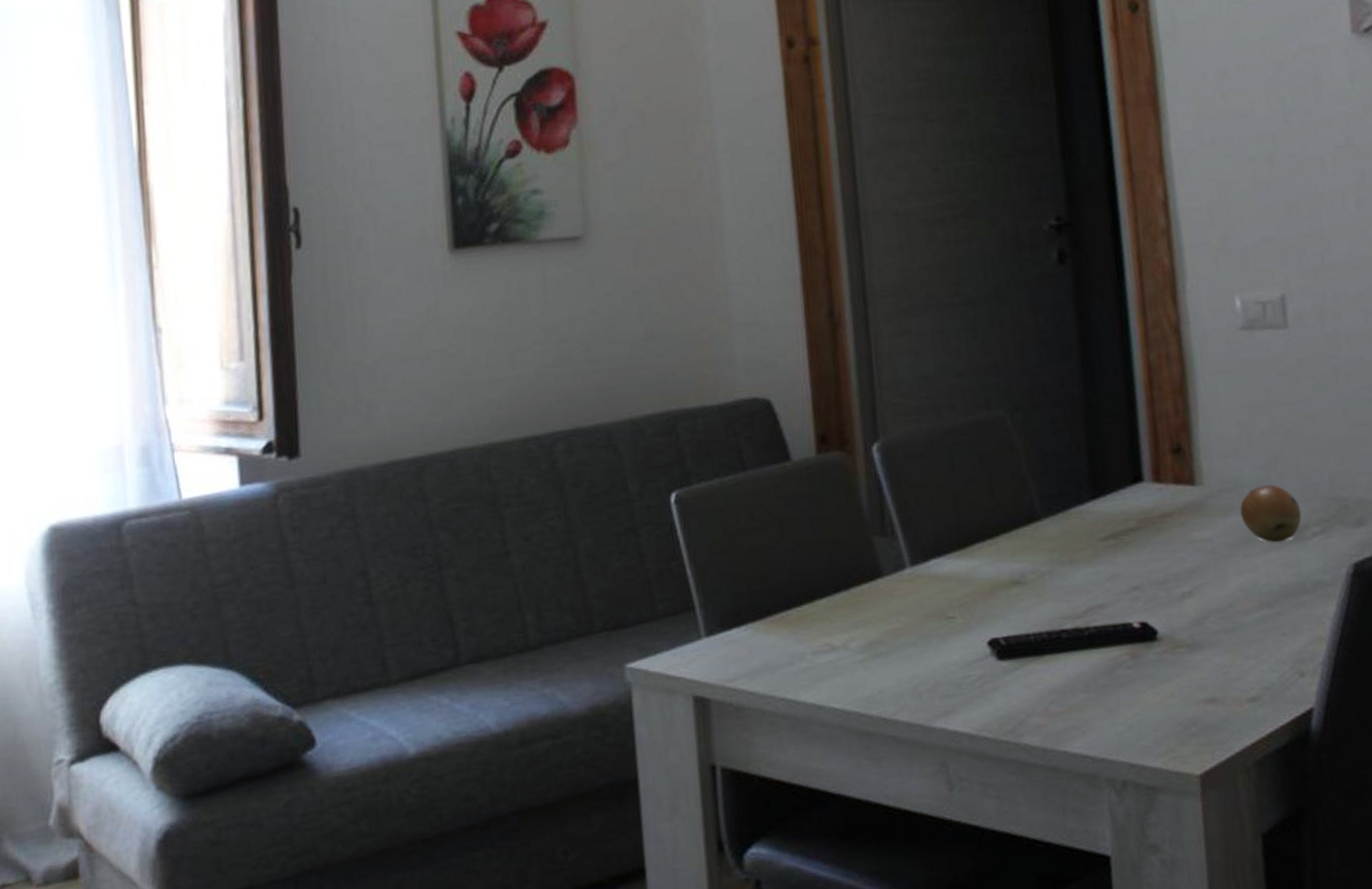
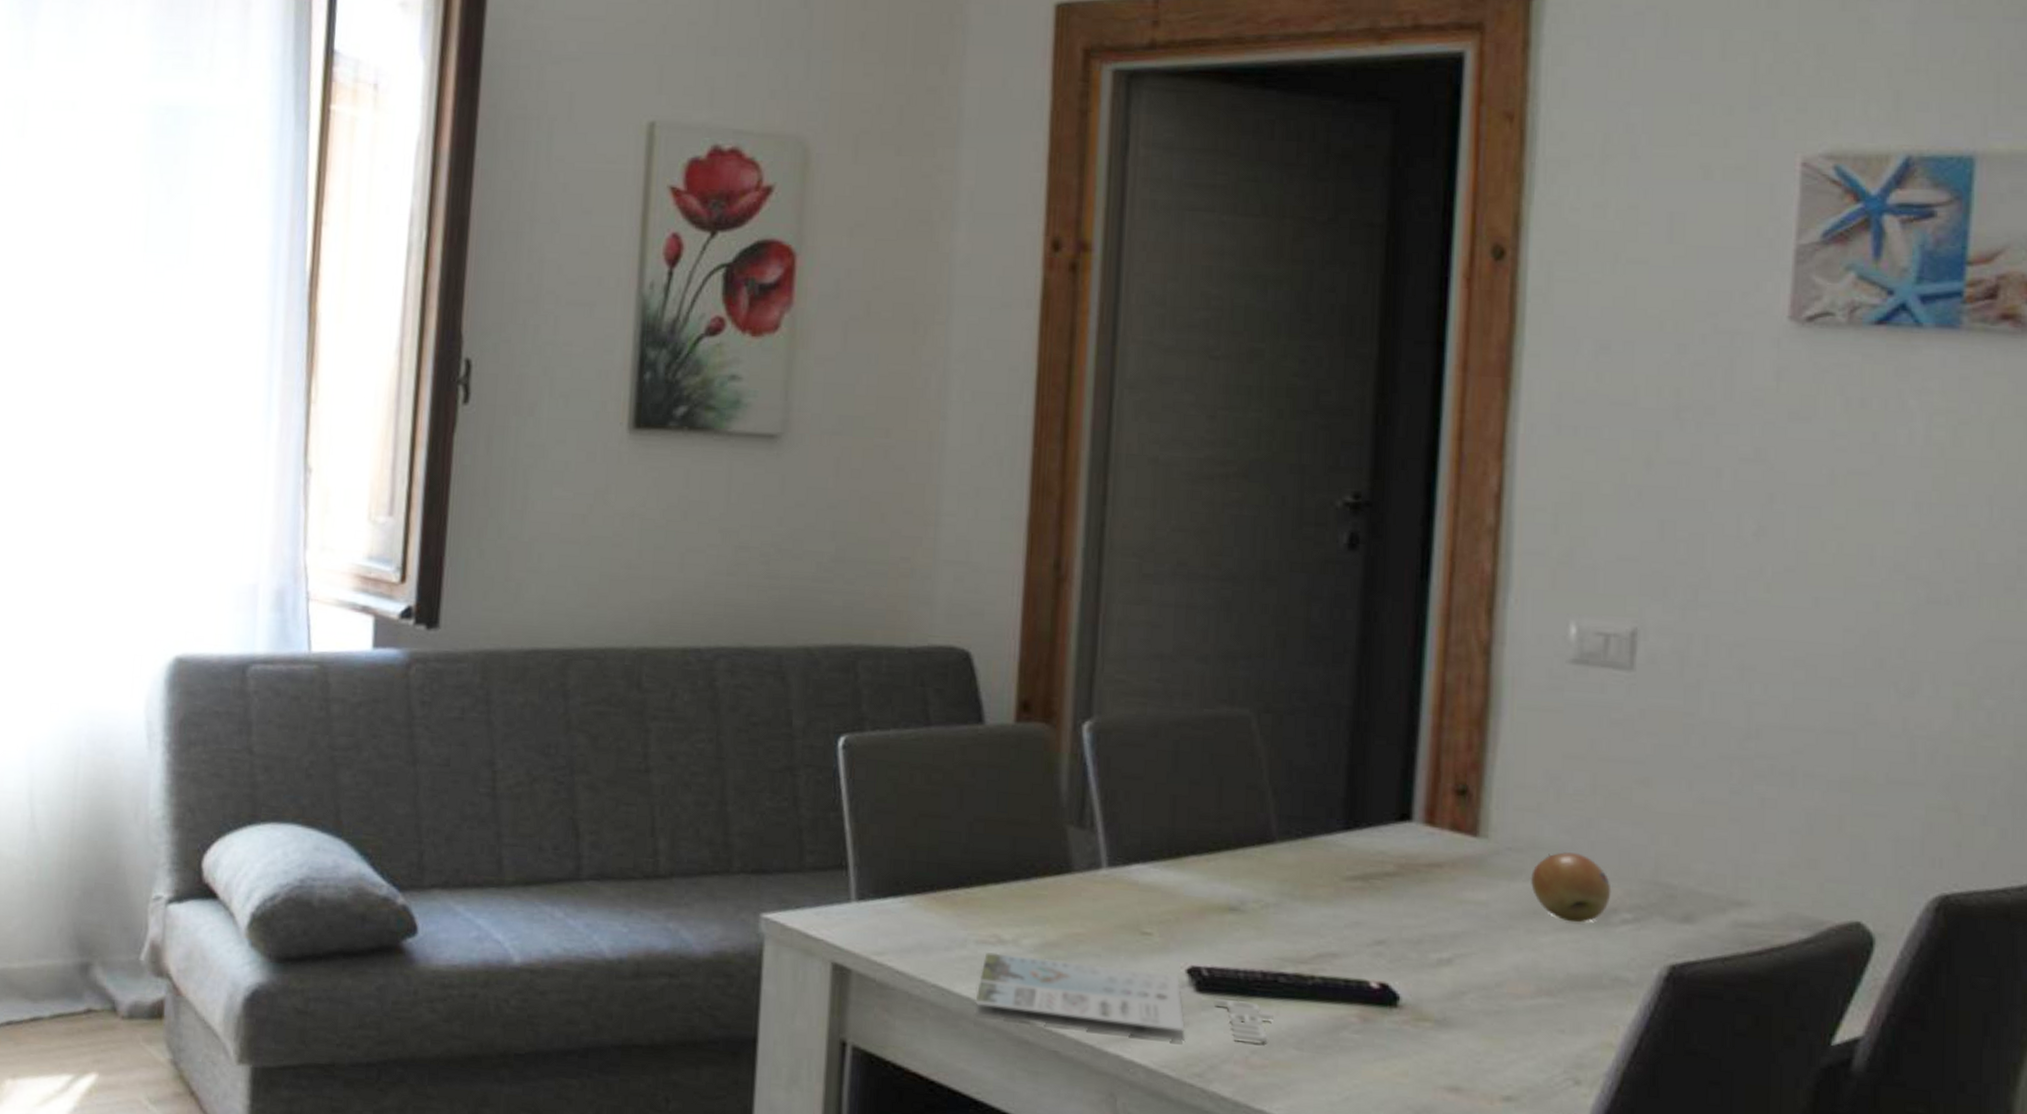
magazine: none [819,649,1063,717] -> present [974,952,1273,1043]

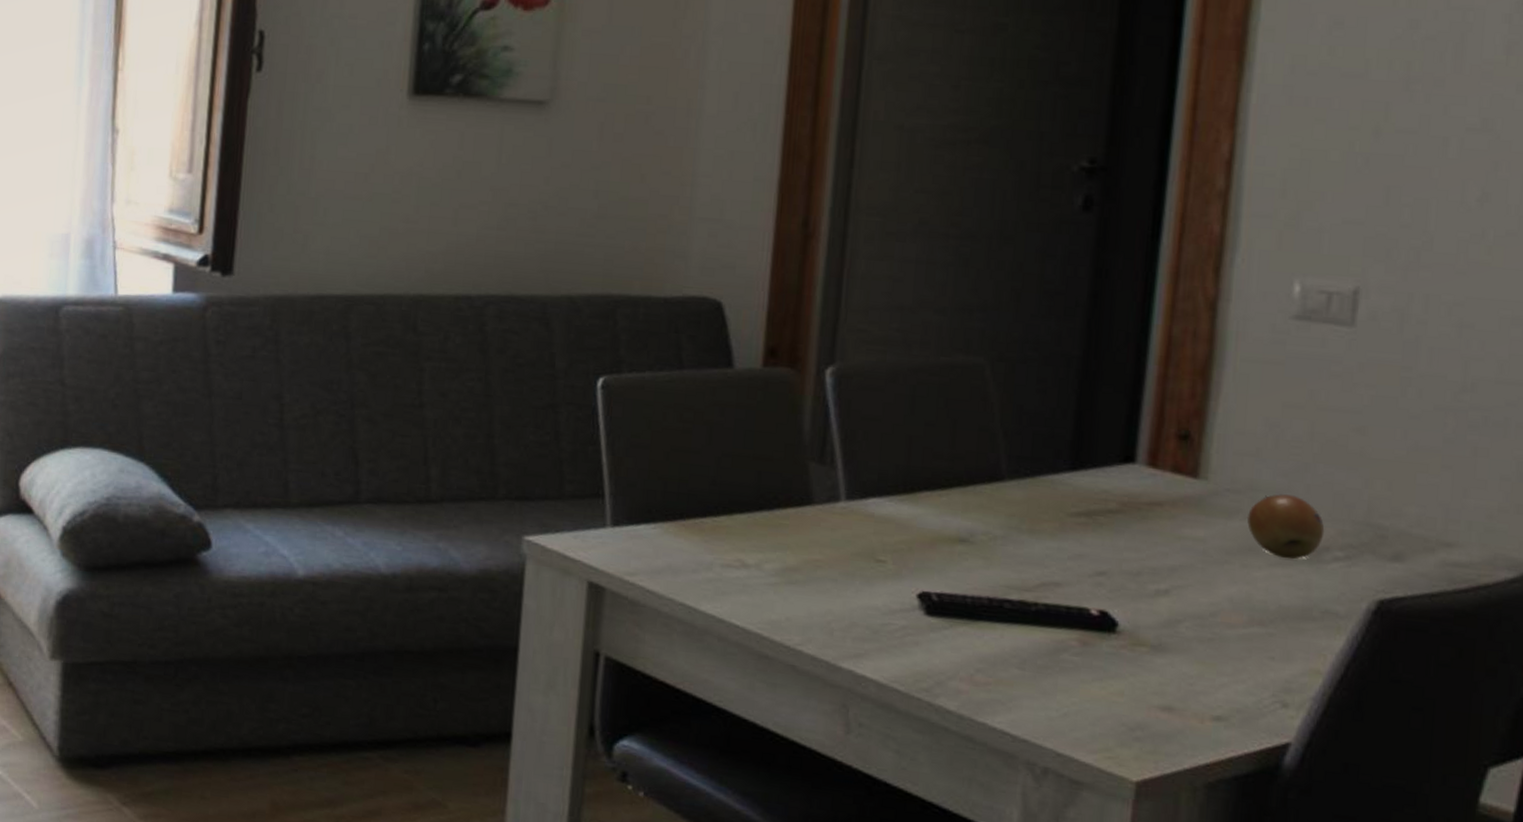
magazine: present [974,952,1273,1043] -> none [718,575,998,662]

